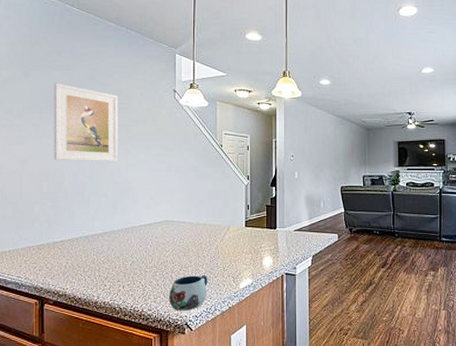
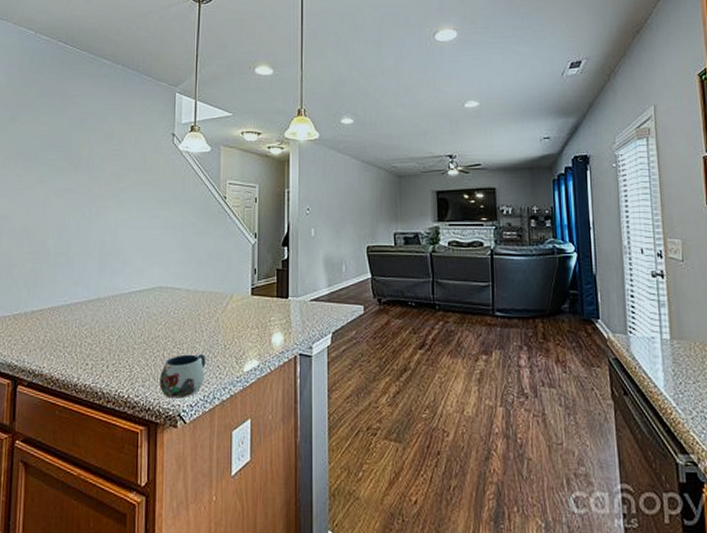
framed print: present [54,83,118,162] -> none [37,128,111,218]

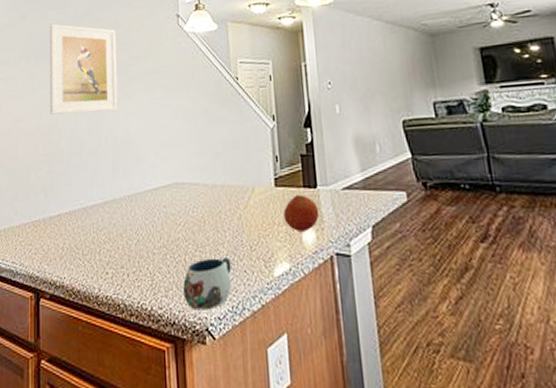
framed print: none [37,128,111,218] -> present [50,23,118,115]
fruit: none [257,303,289,334] -> present [283,194,320,231]

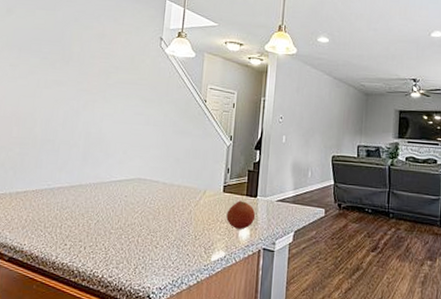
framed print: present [50,23,118,115] -> none [27,22,102,111]
mug: present [183,257,232,310] -> none [132,241,177,282]

